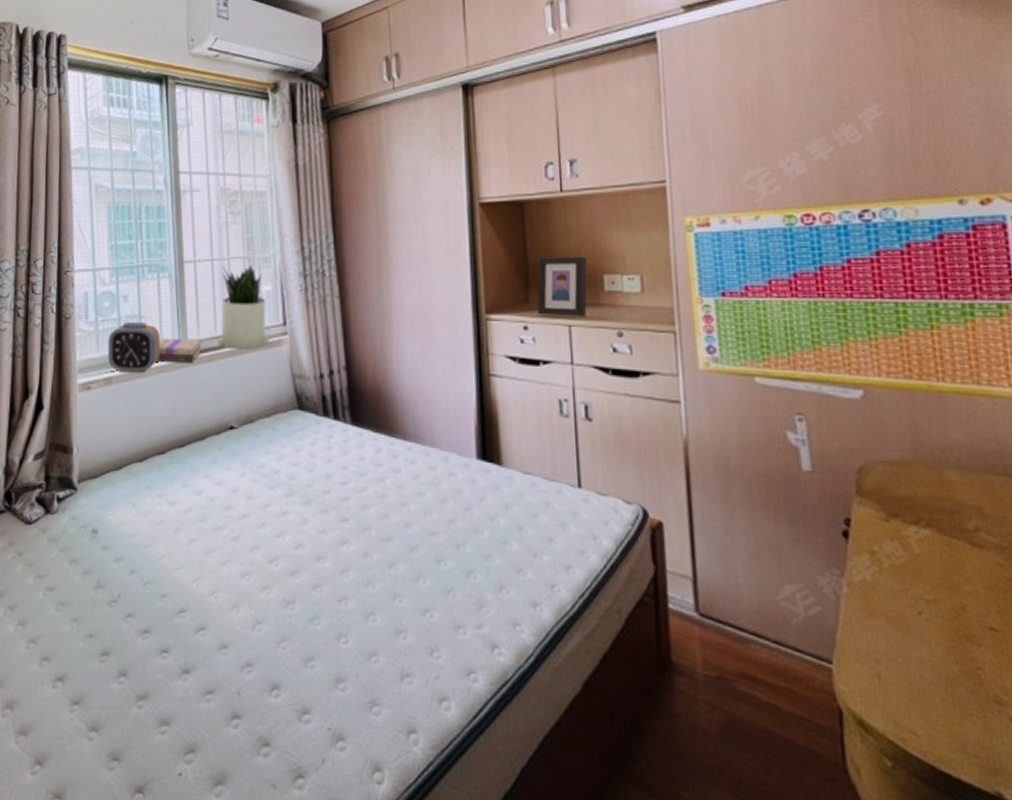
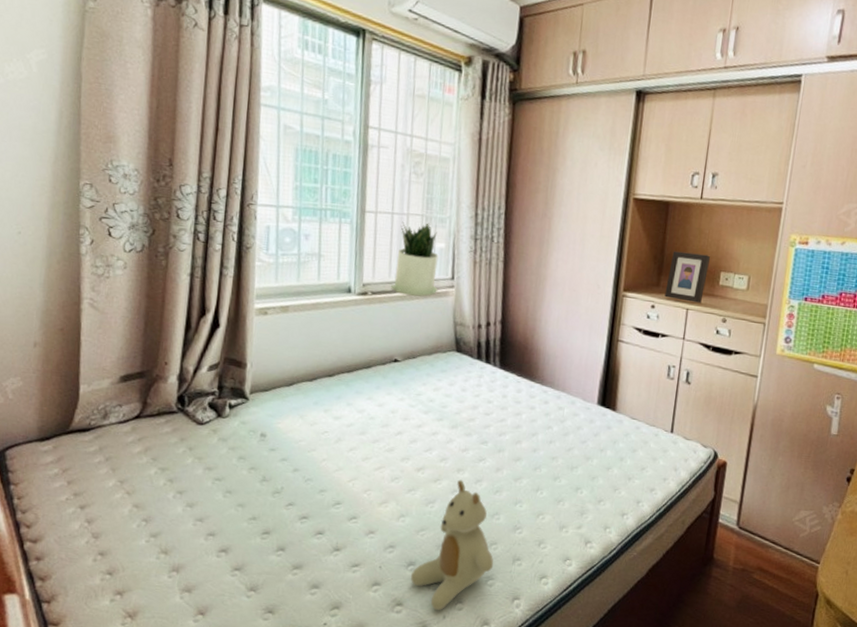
alarm clock: present [107,321,160,374] -> none [285,258,337,307]
books: present [157,338,201,365] -> none [332,277,375,304]
stuffed bear: none [275,570,377,752] -> present [410,479,494,611]

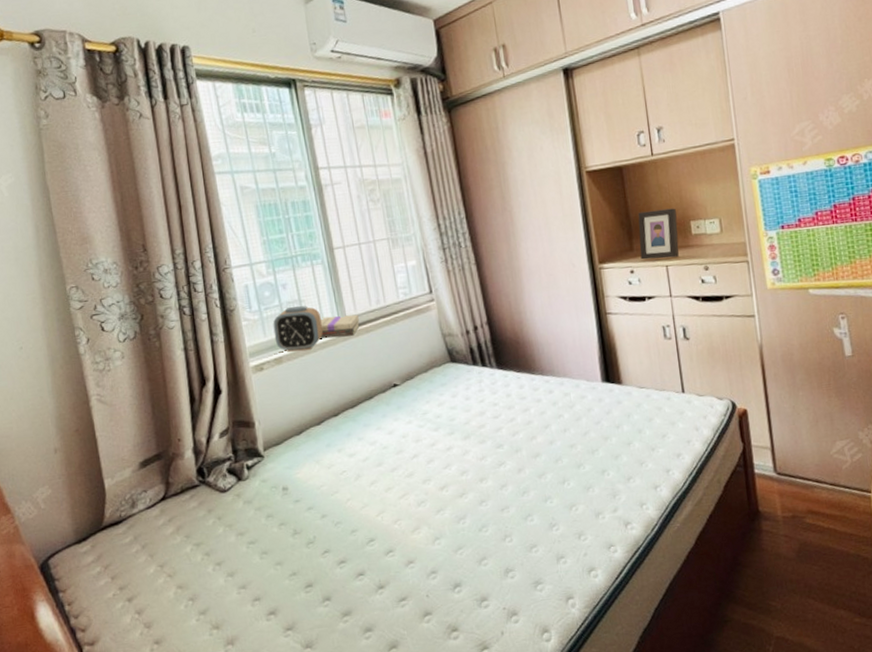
alarm clock: none [285,258,337,307] -> present [273,305,323,353]
books: none [332,277,375,304] -> present [320,314,360,339]
planter: present [390,221,438,297] -> none [369,244,420,320]
stuffed bear: present [410,479,494,611] -> none [459,488,539,629]

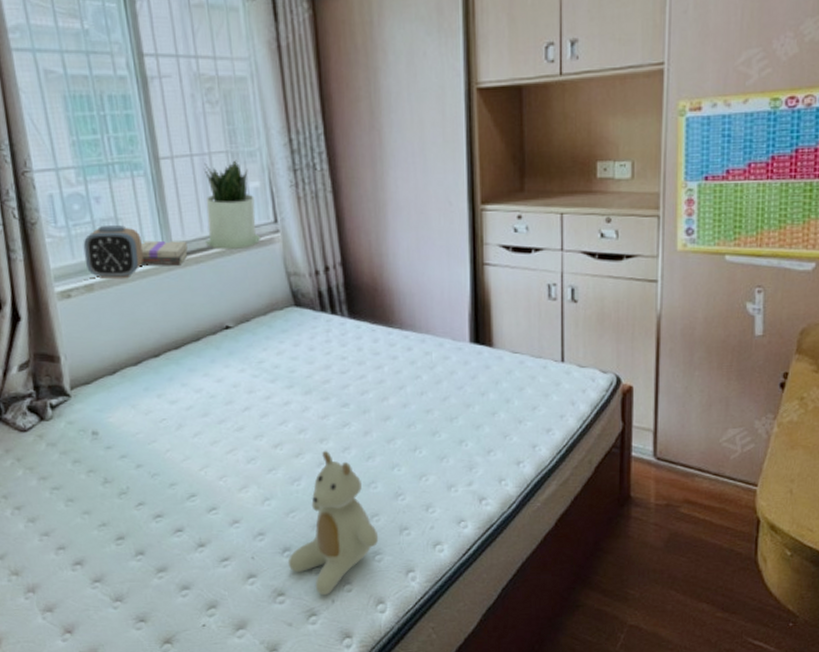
planter: none [369,244,420,320] -> present [203,160,262,251]
stuffed bear: none [459,488,539,629] -> present [287,450,379,596]
picture frame: present [638,208,679,260] -> none [532,143,582,205]

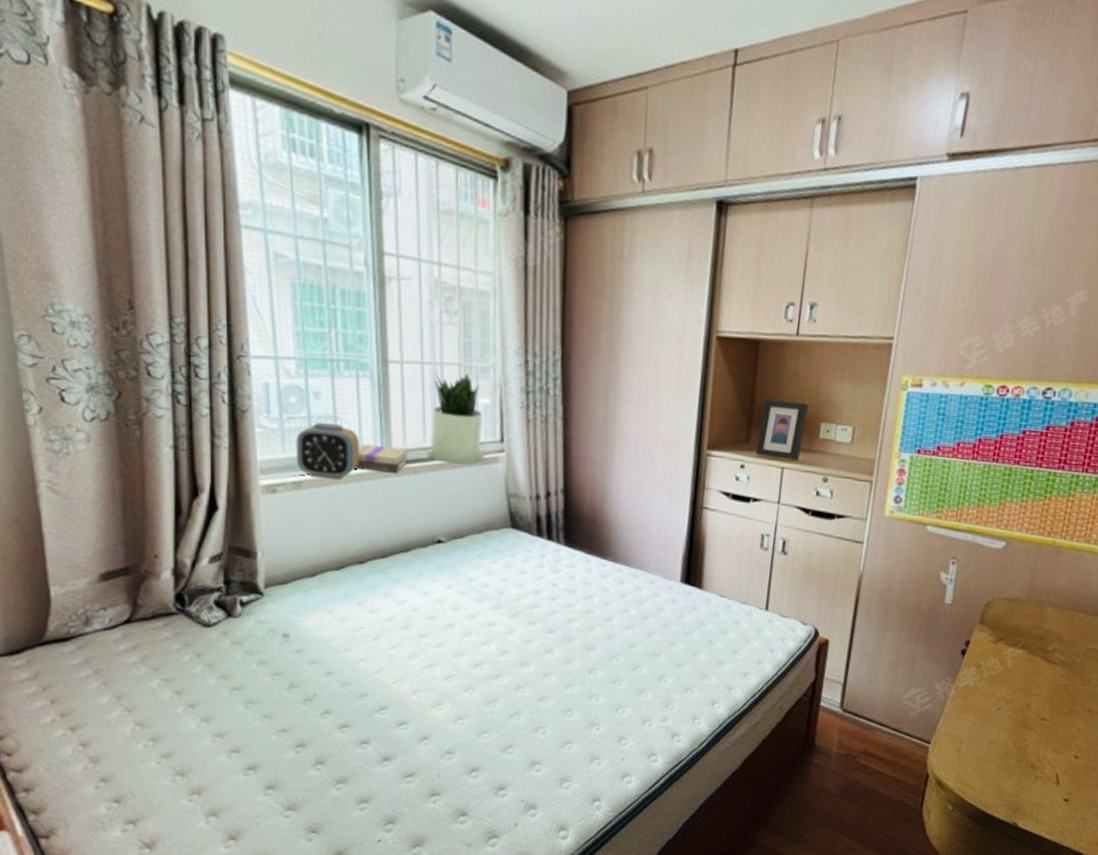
stuffed bear: present [287,450,379,596] -> none [474,674,569,819]
picture frame: none [532,143,582,205] -> present [755,399,809,462]

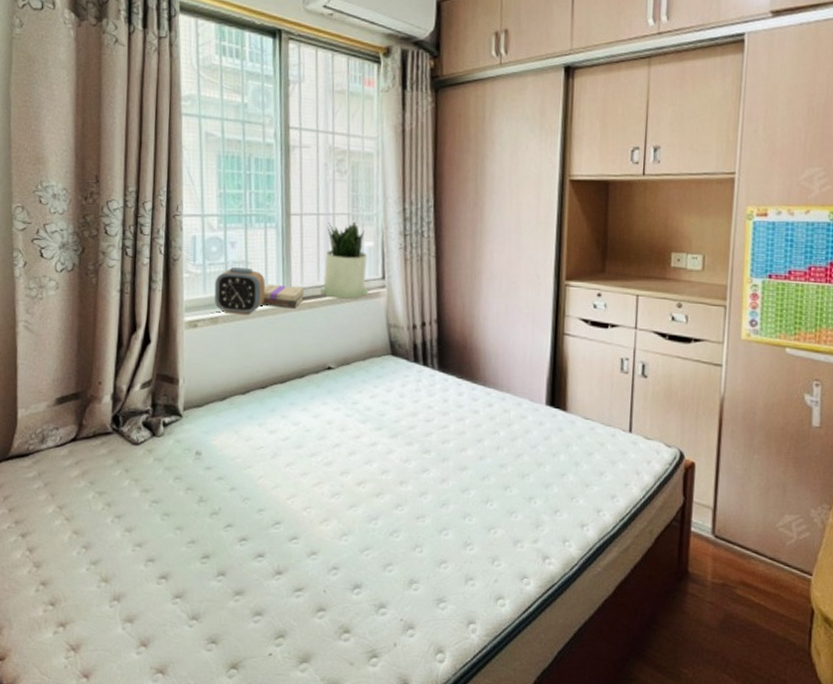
picture frame: present [755,399,809,462] -> none [611,233,659,289]

